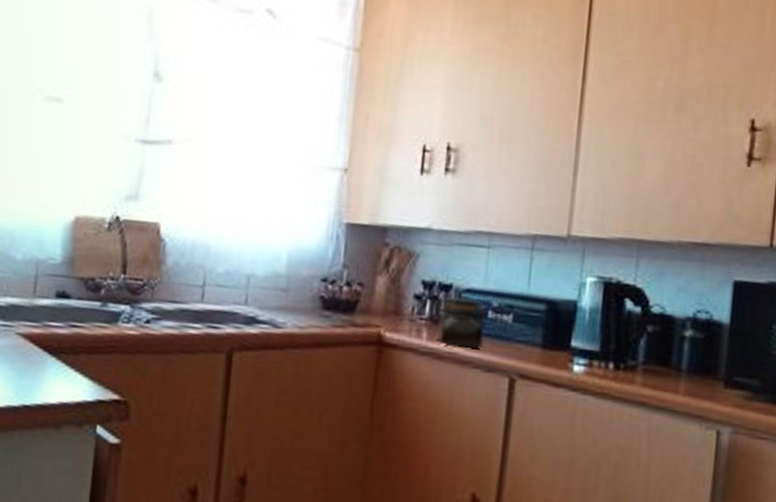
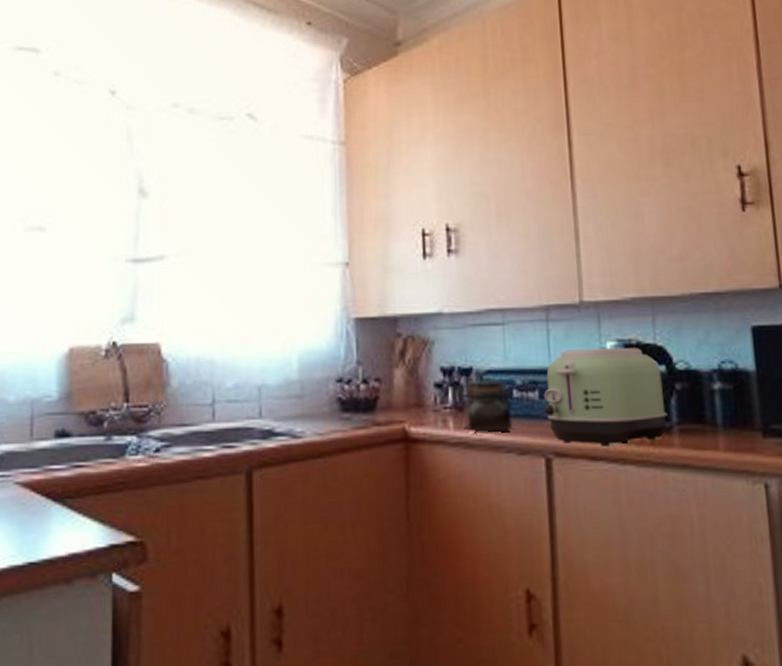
toaster: none [515,279,636,376] -> present [543,348,667,447]

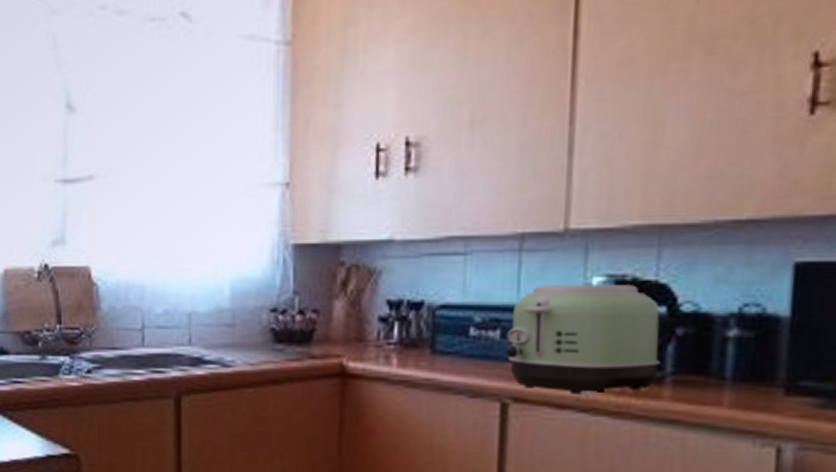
jar: present [456,380,515,434] -> none [403,316,470,373]

